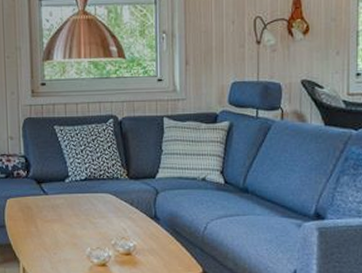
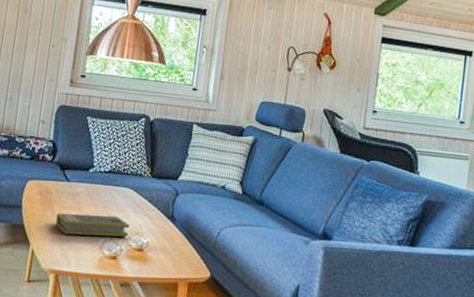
book: none [41,223,114,248] -> present [56,213,130,238]

